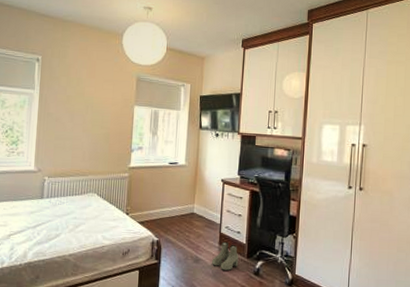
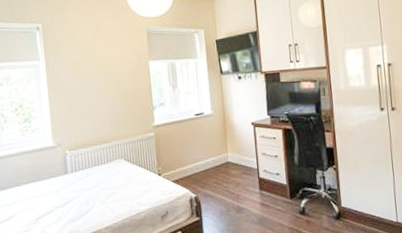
boots: present [212,241,239,271] -> none [255,185,283,216]

